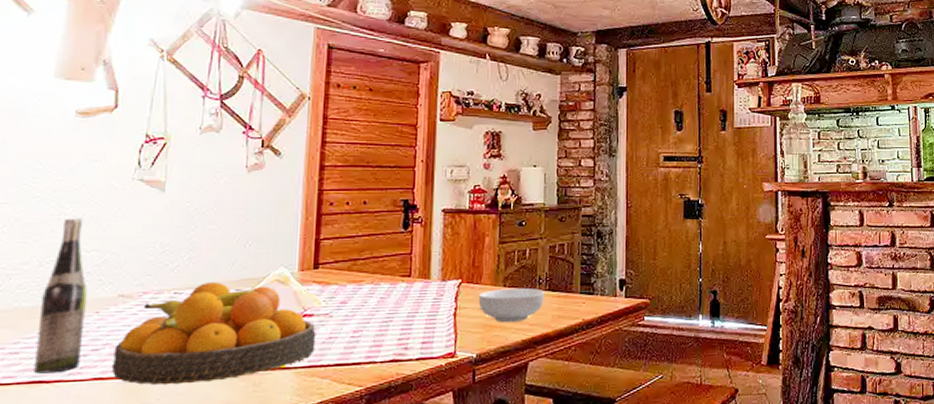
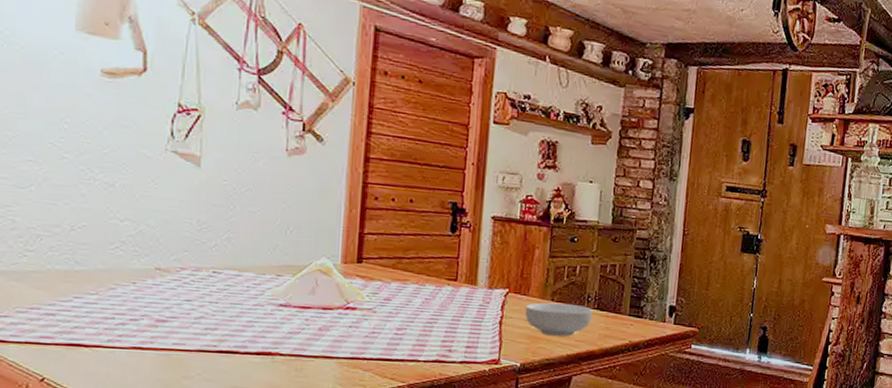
wine bottle: present [34,219,88,374] -> none [72,184,123,338]
fruit bowl: present [112,282,316,385] -> none [152,265,359,363]

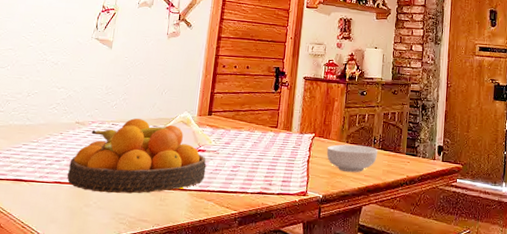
fruit bowl: none [152,265,359,363] -> present [67,118,207,194]

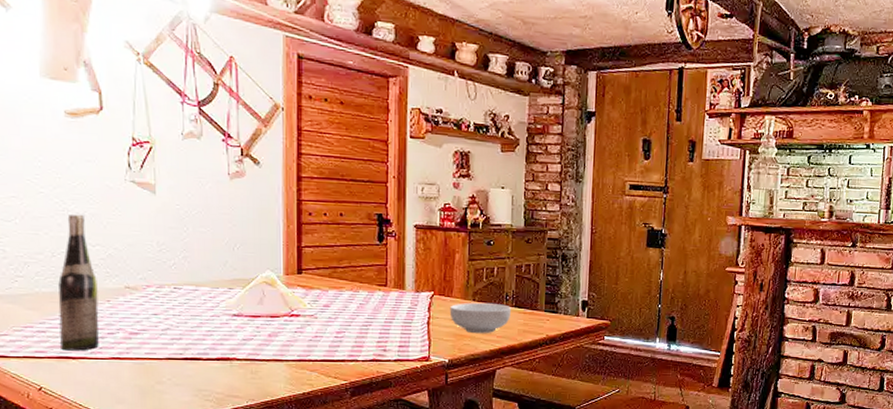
wine bottle: none [18,64,57,175] -> present [58,215,99,351]
fruit bowl: present [67,118,207,194] -> none [127,280,303,368]

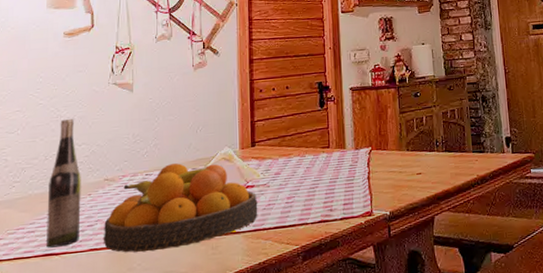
fruit bowl: none [127,280,303,368] -> present [104,163,258,253]
cereal bowl: present [449,302,511,334] -> none [386,150,442,183]

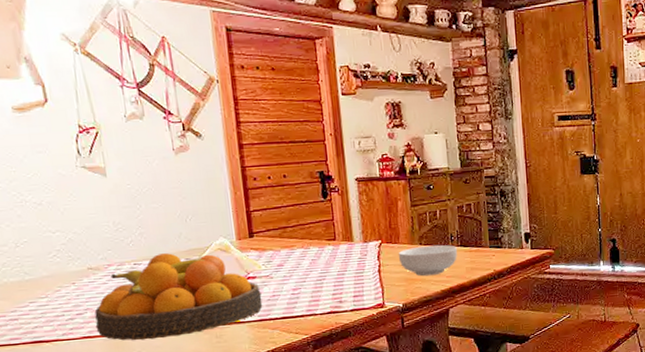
wine bottle: present [46,119,81,248] -> none [24,205,70,335]
cereal bowl: none [386,150,442,183] -> present [398,244,457,277]

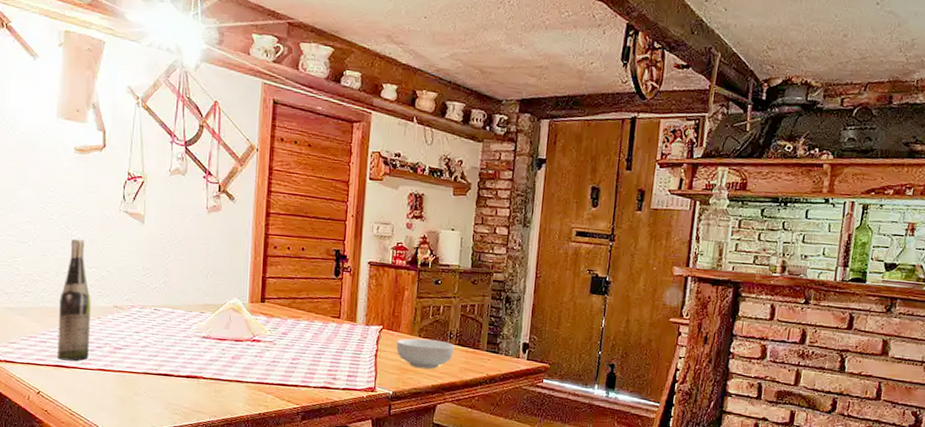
wine bottle: none [24,205,70,335] -> present [58,239,91,361]
fruit bowl: present [94,253,263,341] -> none [112,303,263,384]

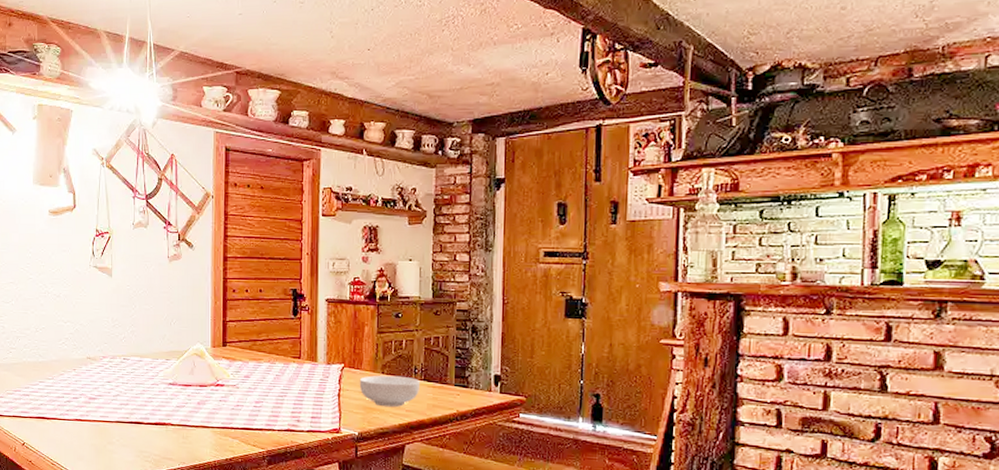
wine bottle: present [58,239,91,361] -> none [39,296,67,413]

